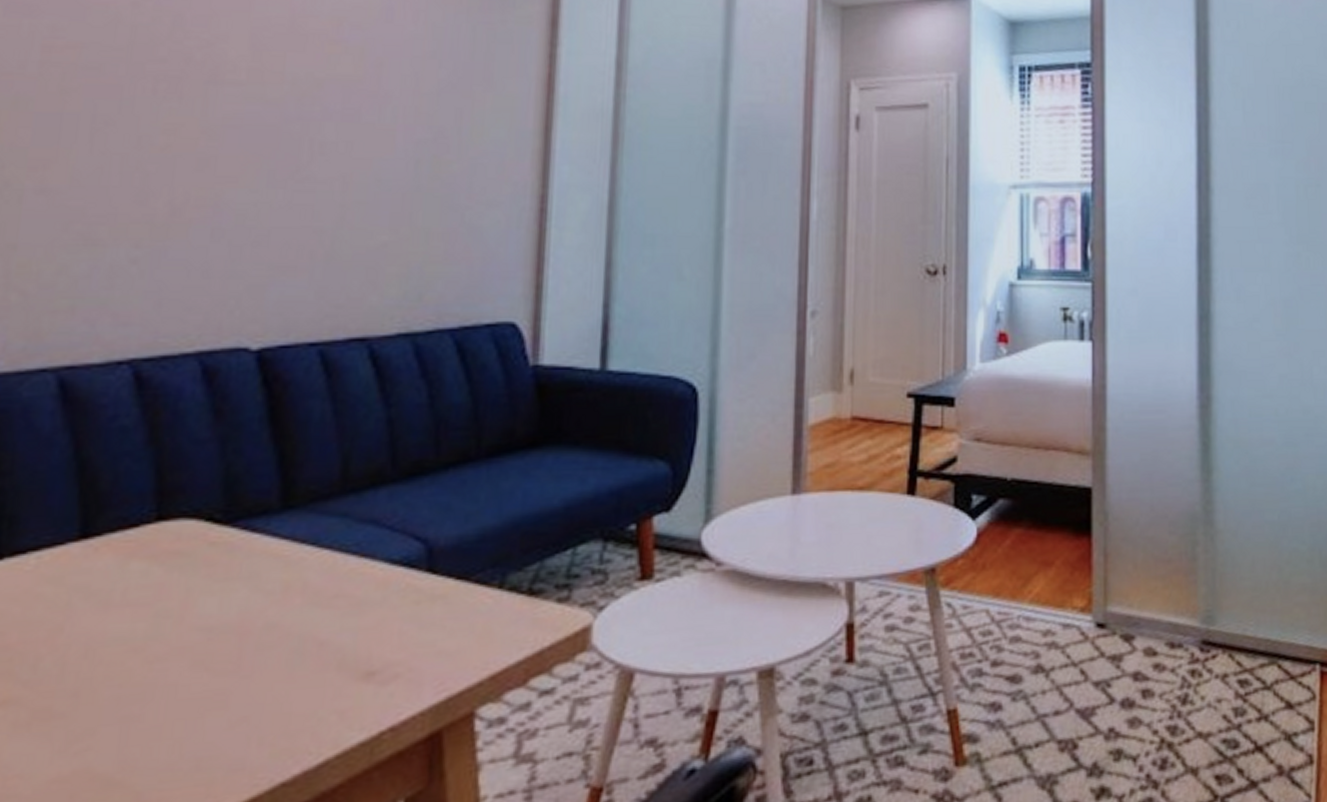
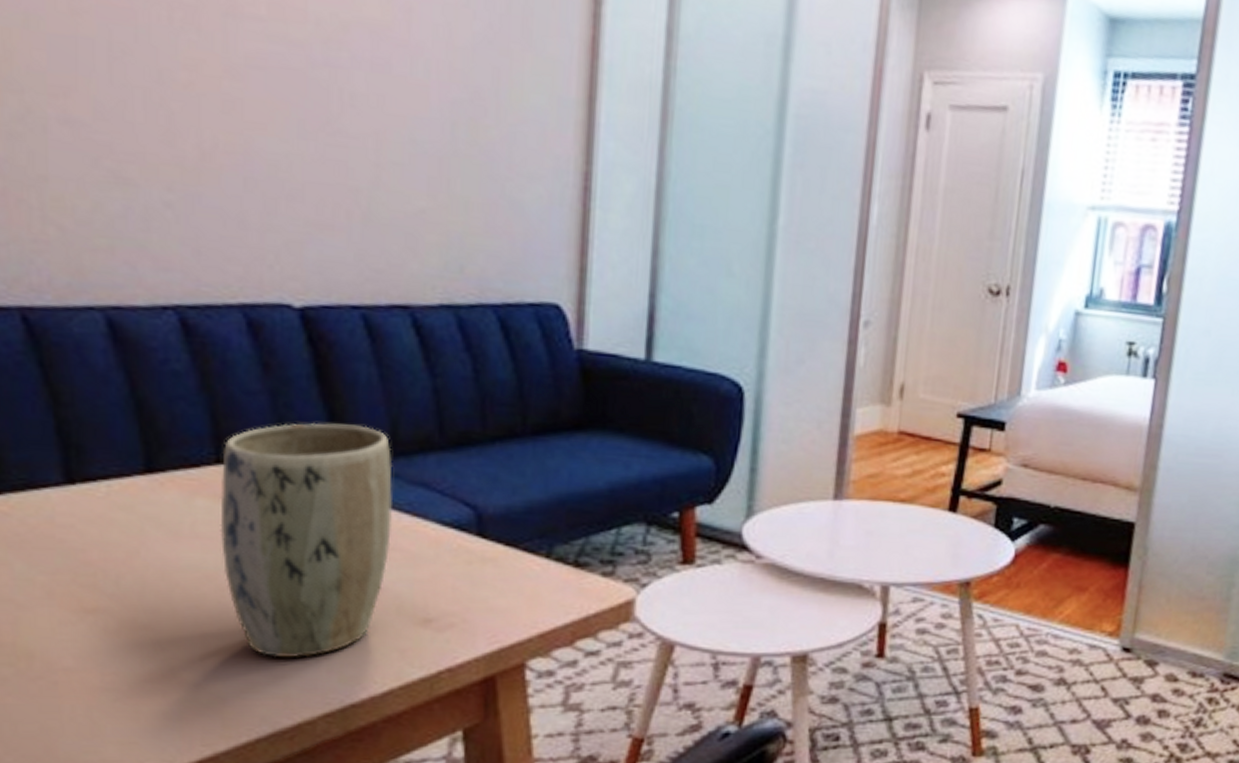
plant pot: none [153,465,342,737] -> present [220,422,393,658]

